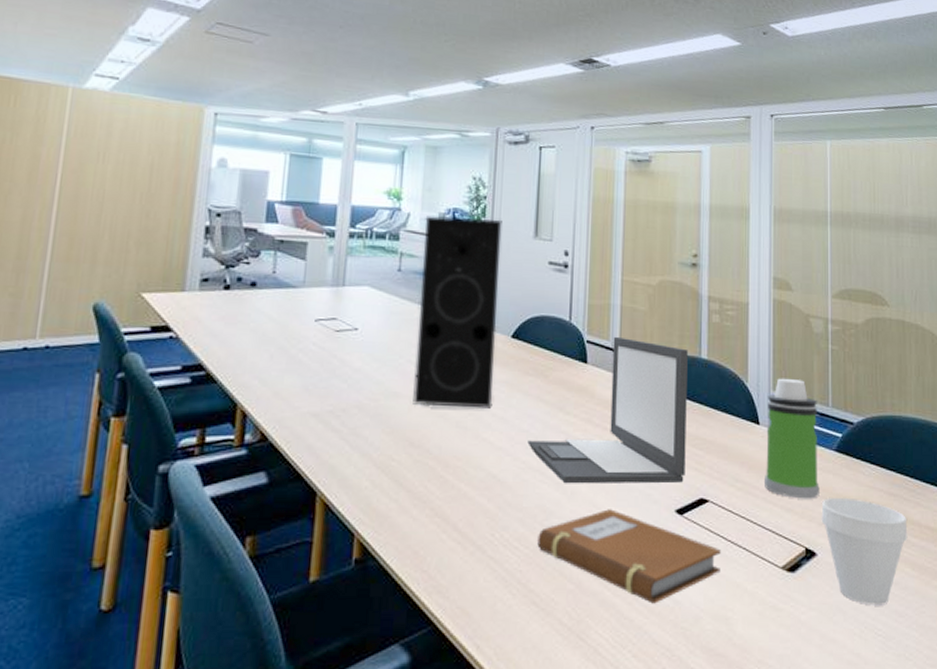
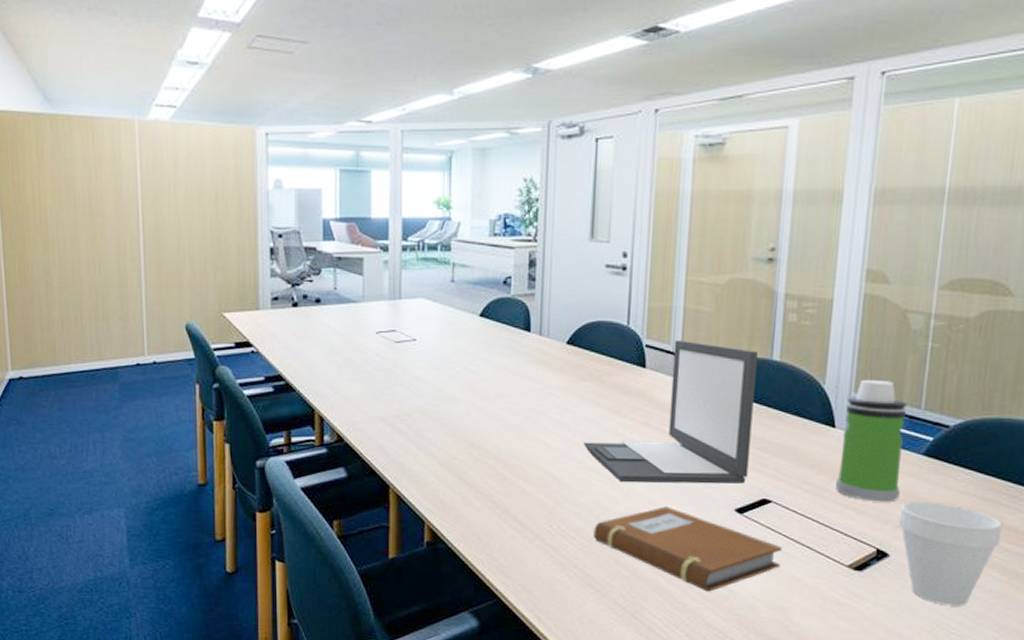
speaker: present [413,215,502,409] -> none [471,222,556,413]

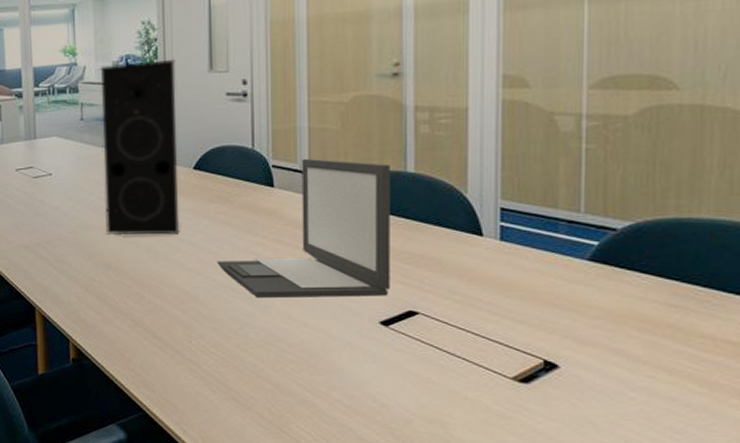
speaker: none [471,222,556,413] -> present [100,58,180,236]
notebook: present [593,506,782,592] -> none [233,321,435,405]
water bottle: present [836,379,907,503] -> none [490,185,565,311]
cup: present [898,502,1003,607] -> none [566,310,695,421]

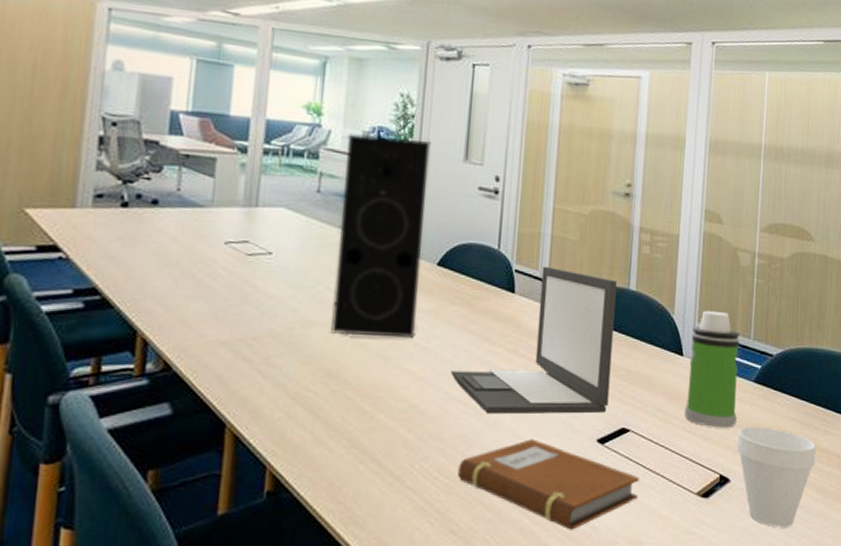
notebook: none [233,321,435,405] -> present [458,439,639,530]
water bottle: none [490,185,565,311] -> present [685,310,740,428]
cup: none [566,310,695,421] -> present [736,427,817,528]

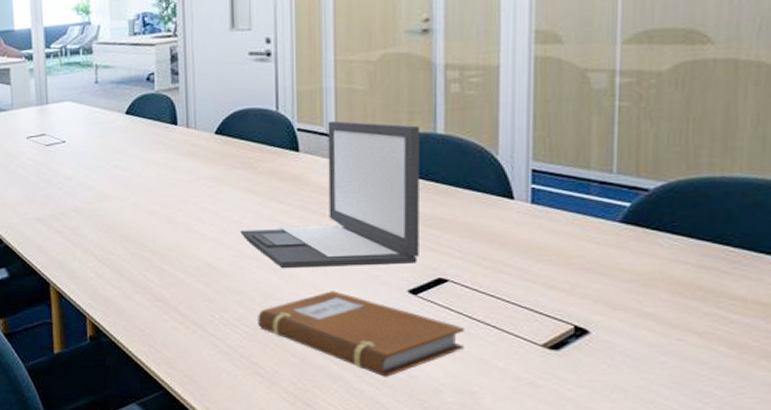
speaker: present [331,133,431,338] -> none [115,16,201,206]
water bottle: present [685,310,740,428] -> none [520,145,596,276]
cup: present [736,427,817,528] -> none [597,273,726,385]

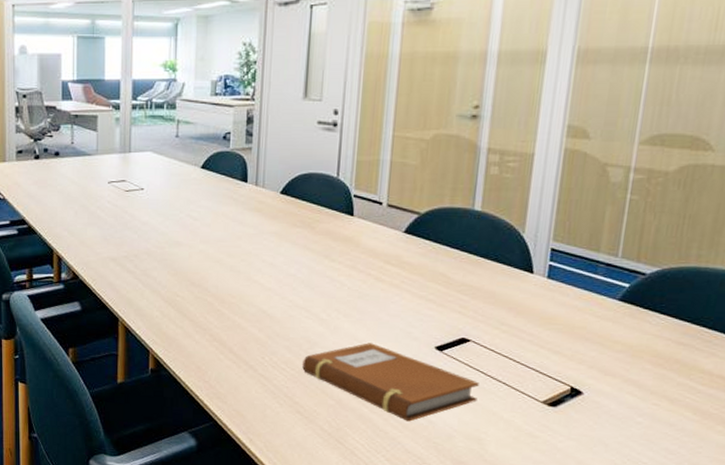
laptop: present [240,120,419,269] -> none [294,190,460,324]

